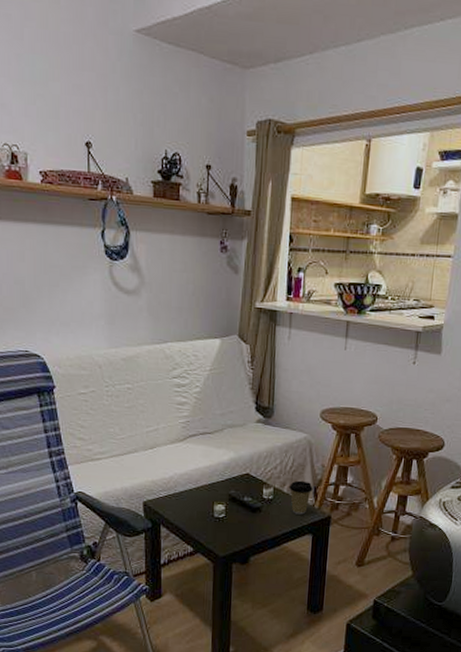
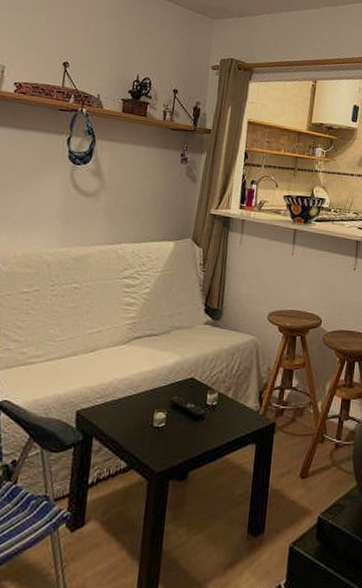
coffee cup: present [289,480,313,515] -> none [234,384,258,422]

